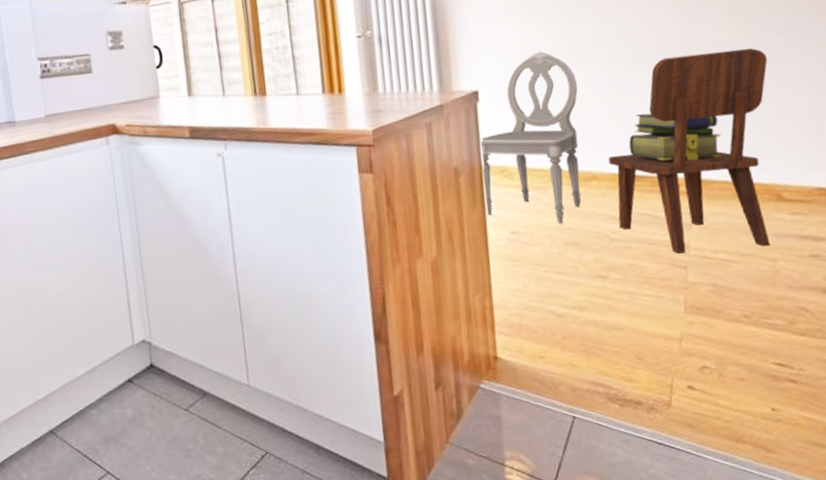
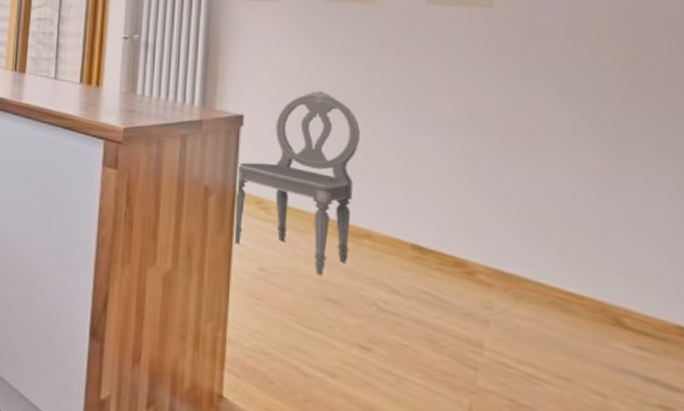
dining chair: present [608,47,770,254] -> none [389,128,617,378]
stack of books: present [628,113,722,161] -> none [416,181,541,254]

